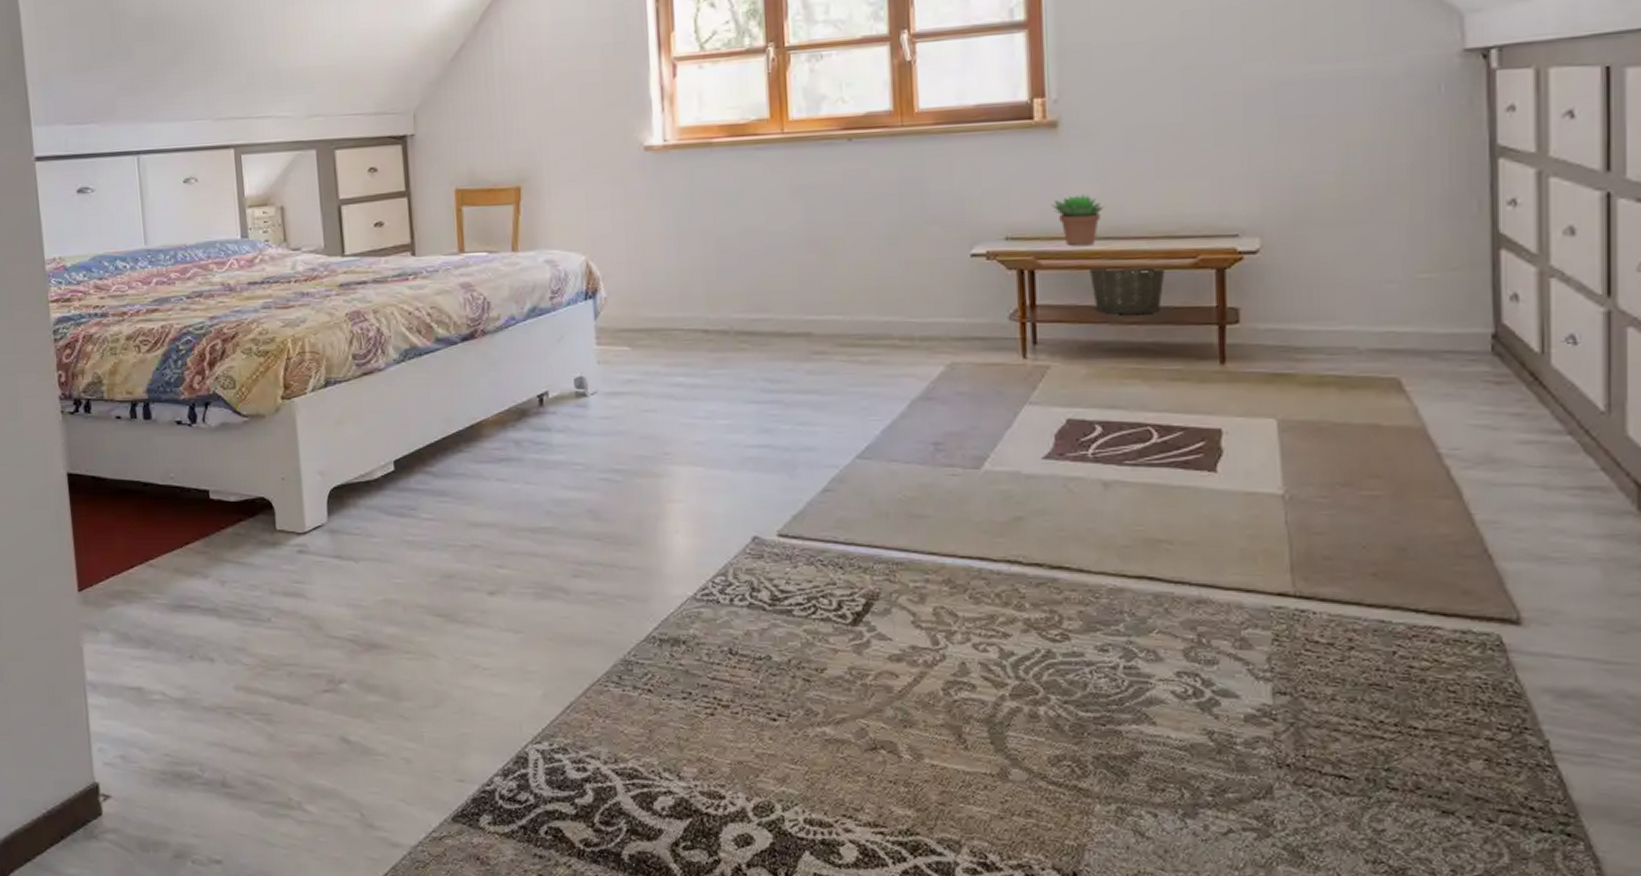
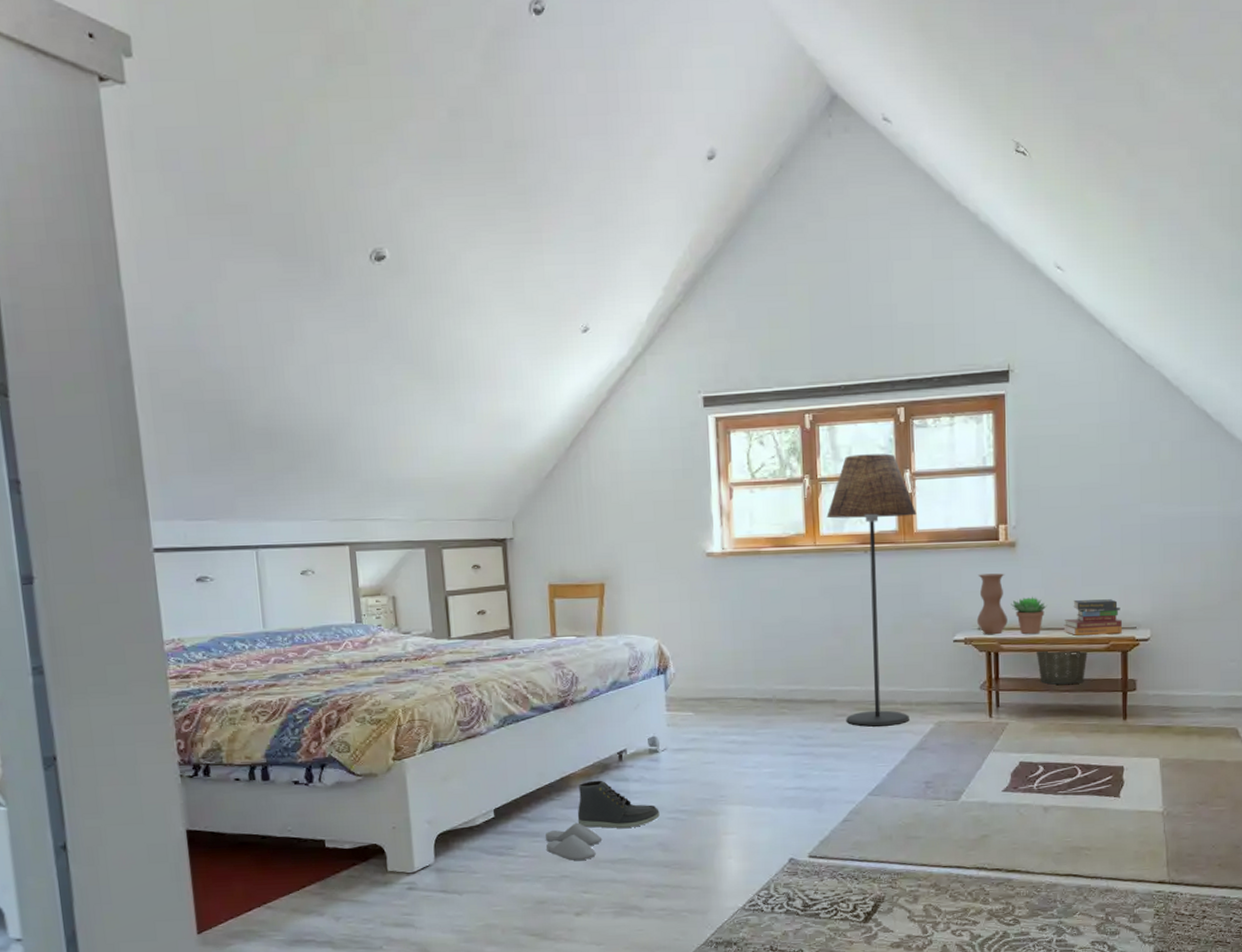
slippers: none [452,480,520,527] -> present [545,822,603,860]
sneaker: none [490,429,589,489] -> present [577,780,660,828]
floor lamp: none [797,10,918,368] -> present [826,453,917,727]
vase: none [1003,163,1047,247] -> present [976,573,1008,635]
books: none [1129,196,1216,247] -> present [1063,599,1122,636]

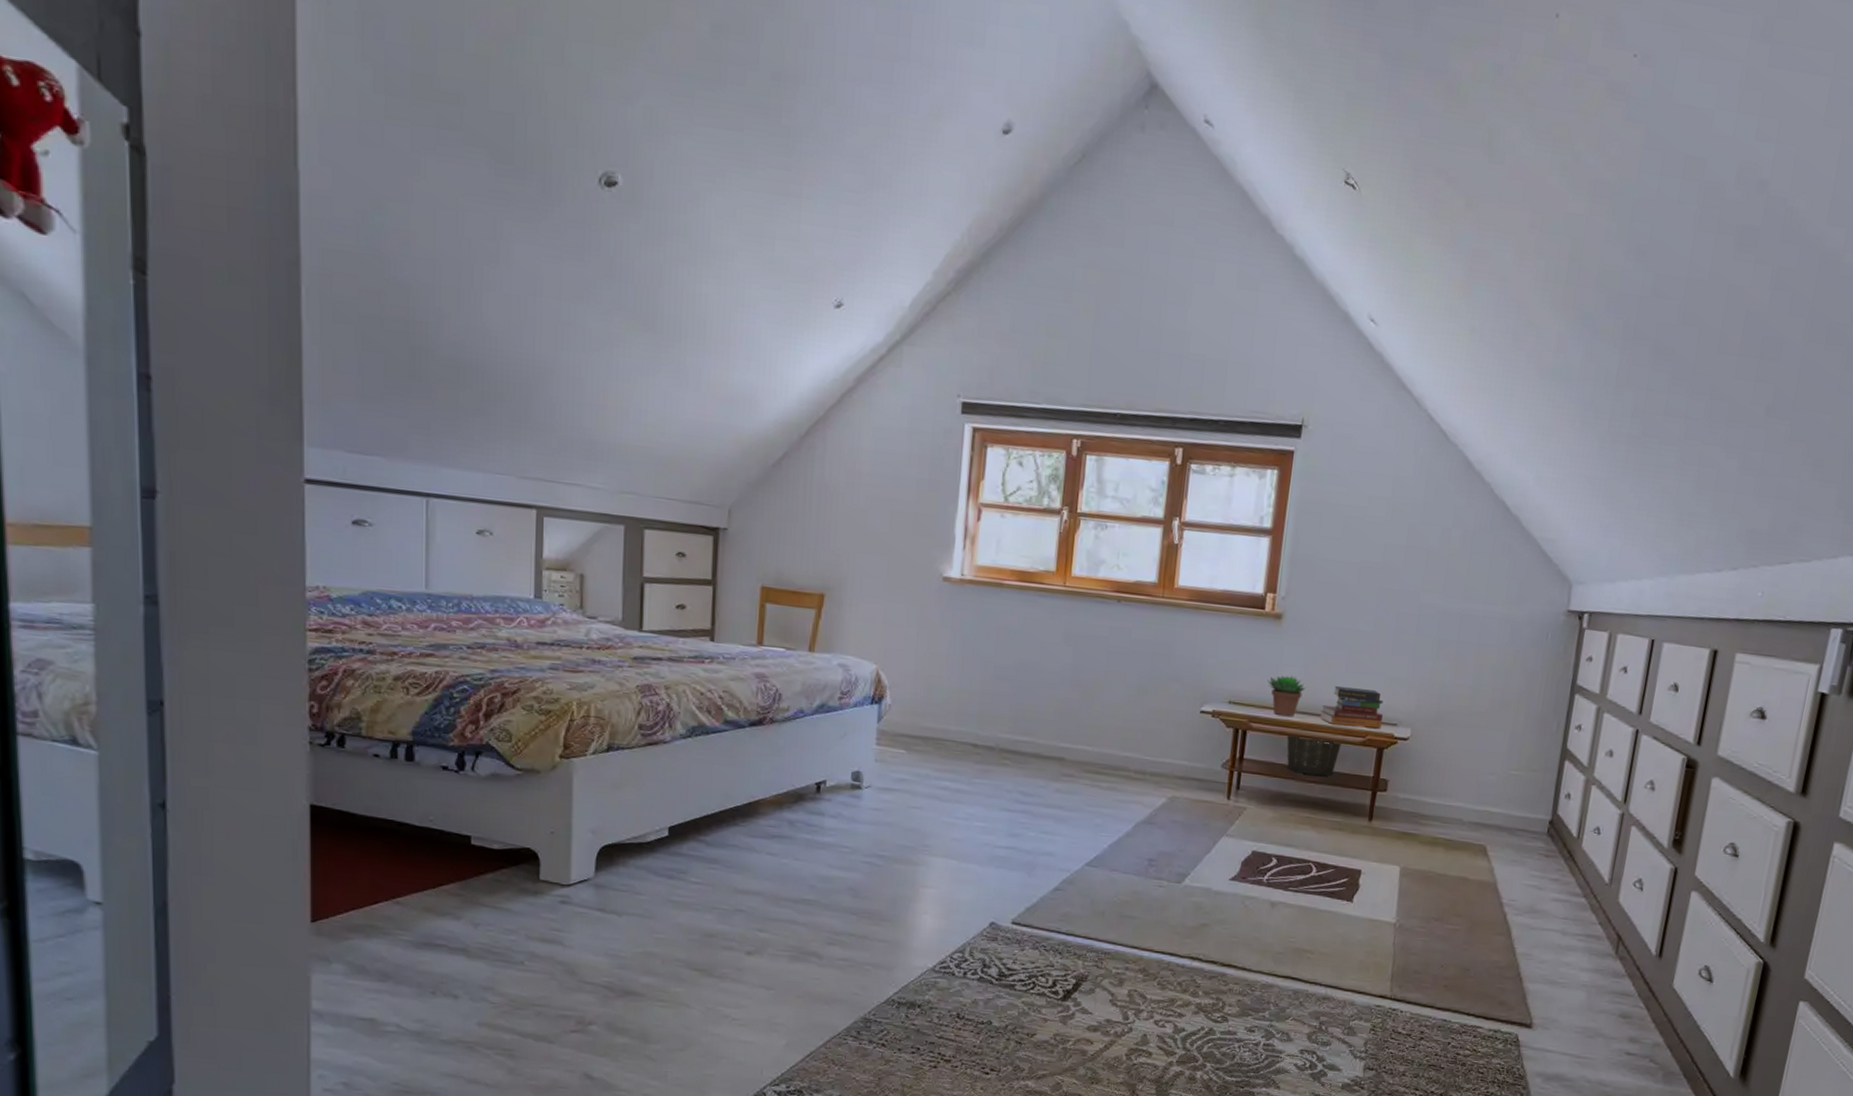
slippers: present [545,822,603,860] -> none [722,853,787,896]
sneaker: present [577,780,660,828] -> none [761,809,854,867]
floor lamp: present [826,453,917,727] -> none [1072,492,1180,794]
vase: present [976,573,1008,635] -> none [1228,643,1266,712]

